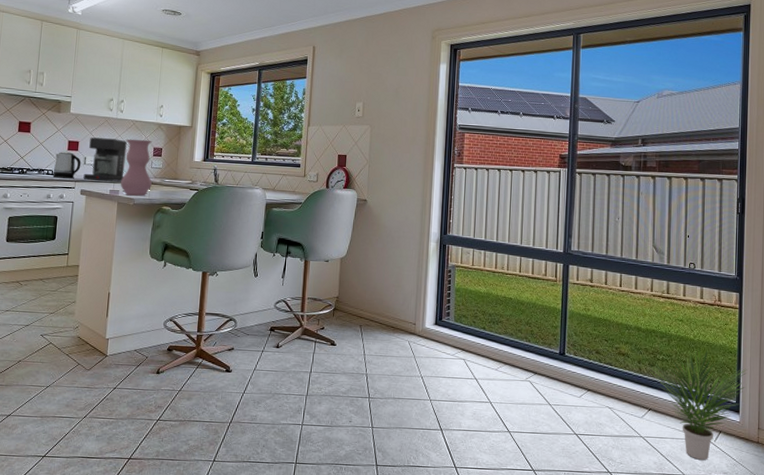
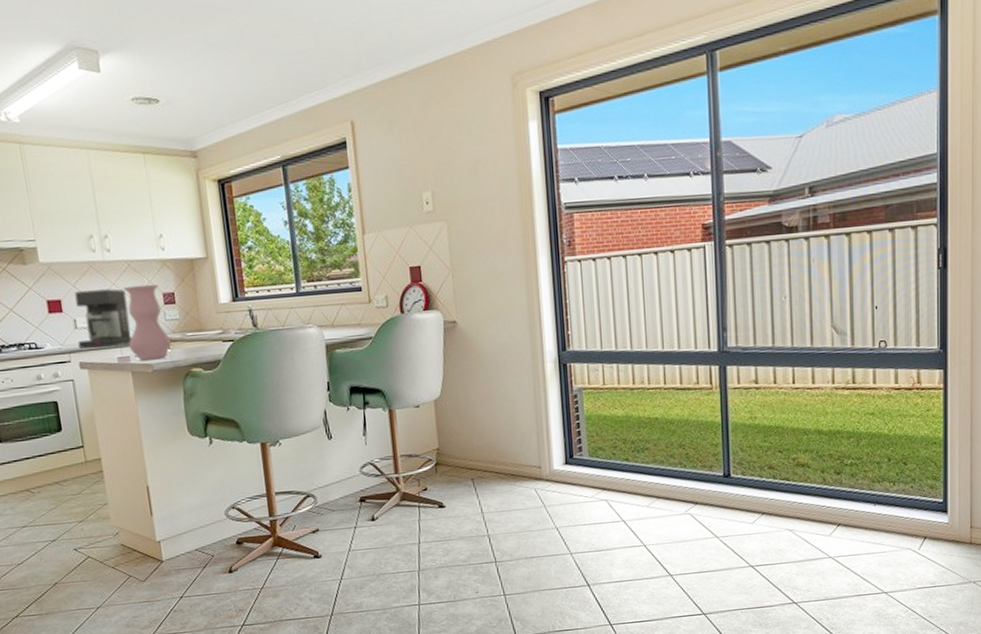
kettle: present [52,152,81,179] -> none [34,315,72,352]
potted plant: present [649,348,747,460] -> none [835,444,955,573]

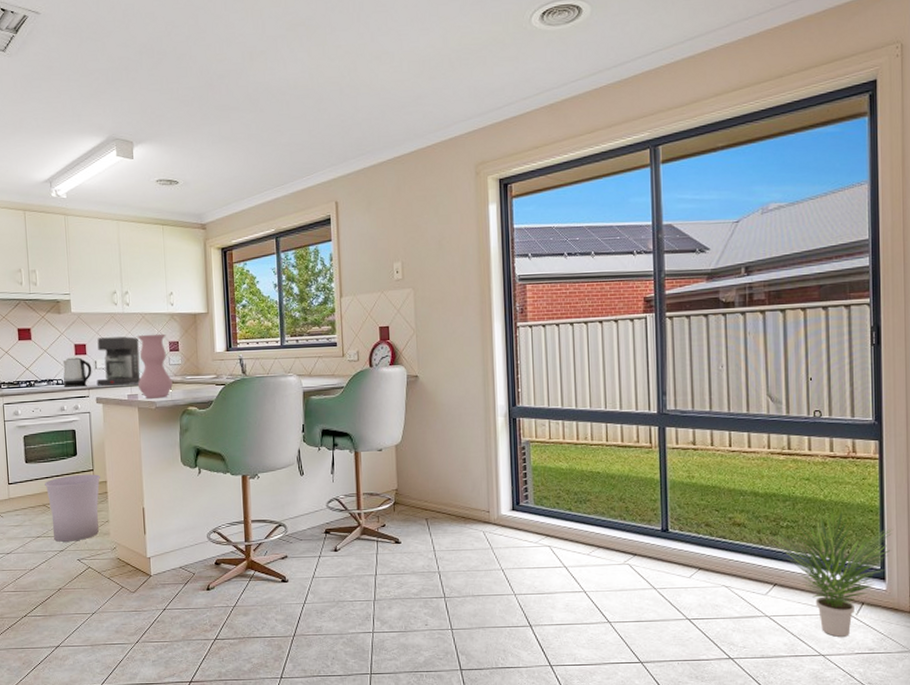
waste bin: none [25,451,97,531] -> present [44,474,101,542]
kettle: none [34,315,72,352] -> present [63,357,92,387]
potted plant: none [835,444,955,573] -> present [771,509,892,637]

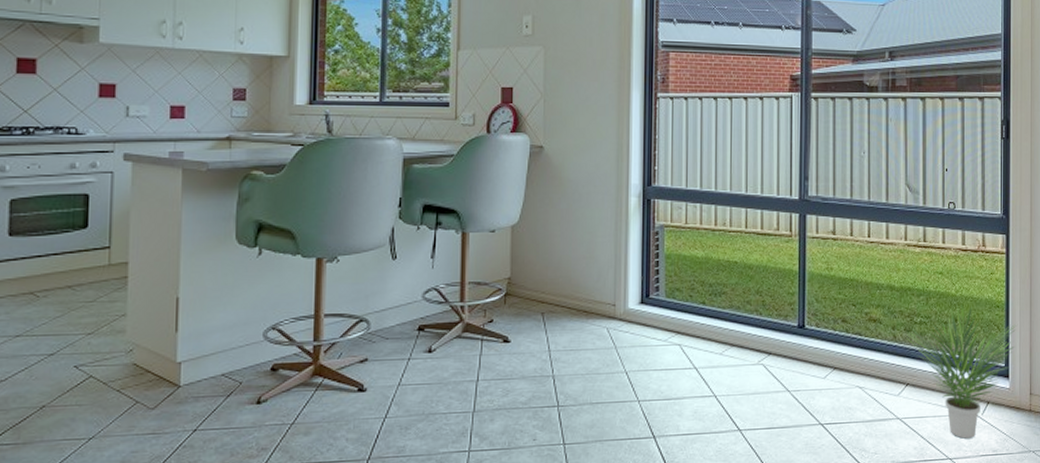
waste bin: present [44,474,101,542] -> none [35,253,121,343]
kettle: present [63,357,92,387] -> none [77,100,122,138]
coffee maker: present [96,336,141,386] -> none [126,77,191,140]
vase: present [137,333,173,400] -> none [184,77,233,159]

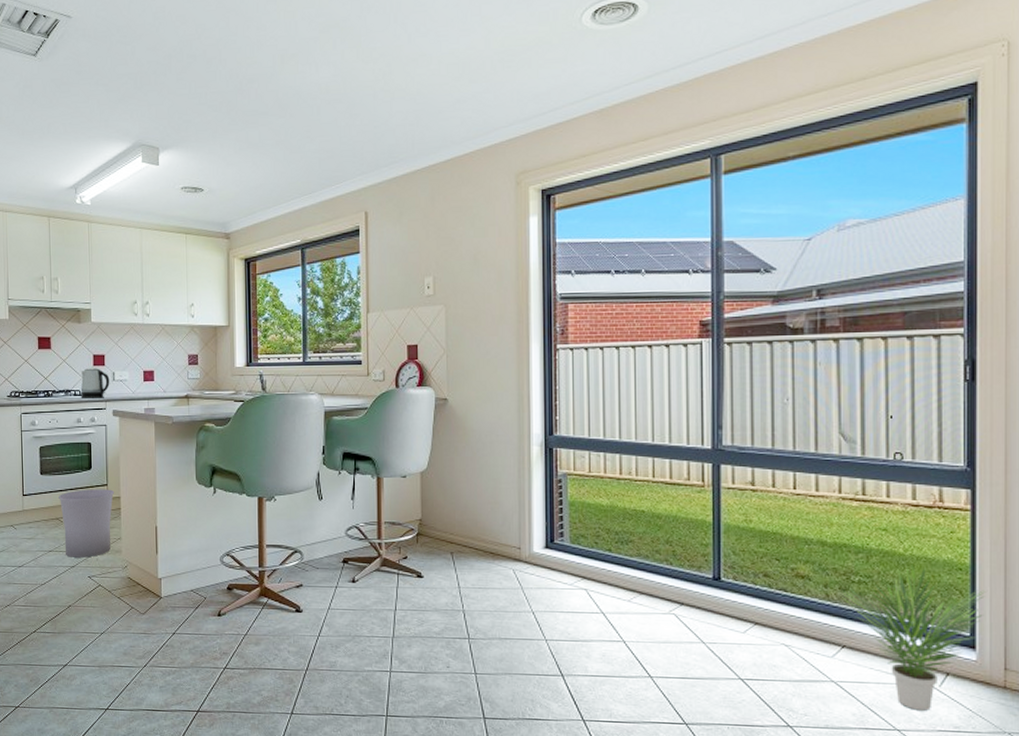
waste bin: none [35,253,121,343] -> present [58,489,115,558]
kettle: none [77,100,122,138] -> present [80,368,110,399]

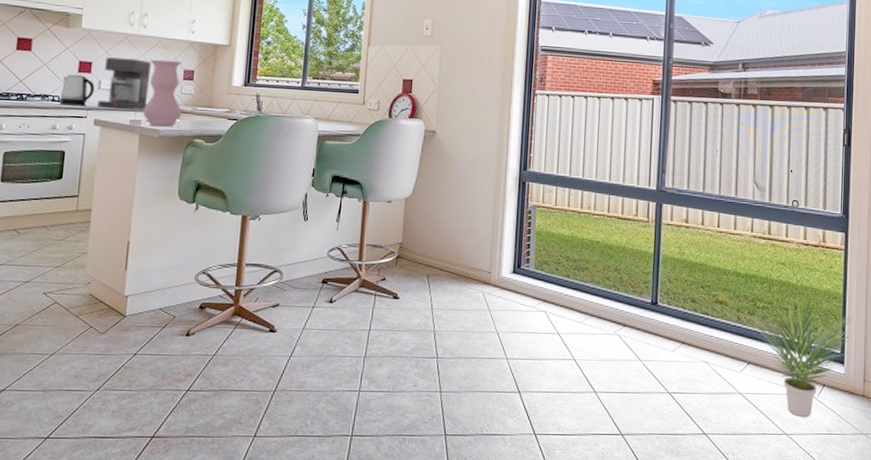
waste bin: present [58,489,115,558] -> none [19,199,86,273]
coffee maker: none [114,348,158,399] -> present [97,57,151,110]
vase: none [155,346,190,414] -> present [142,59,183,128]

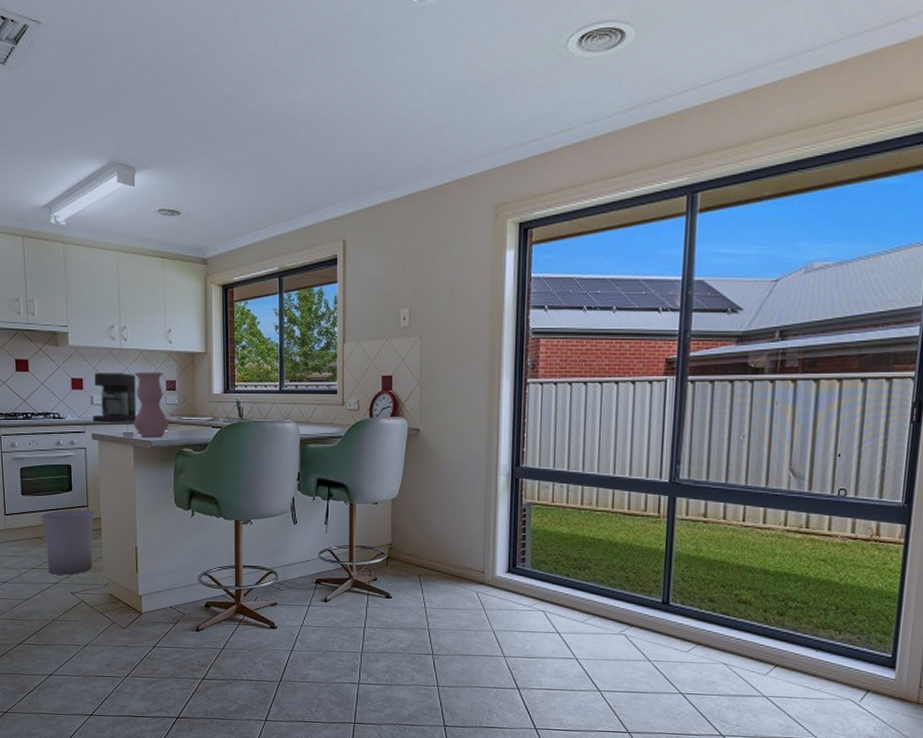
waste bin: none [19,199,86,273] -> present [40,510,95,575]
kettle: present [59,74,95,106] -> none [59,392,89,422]
potted plant: present [748,294,852,417] -> none [777,593,909,723]

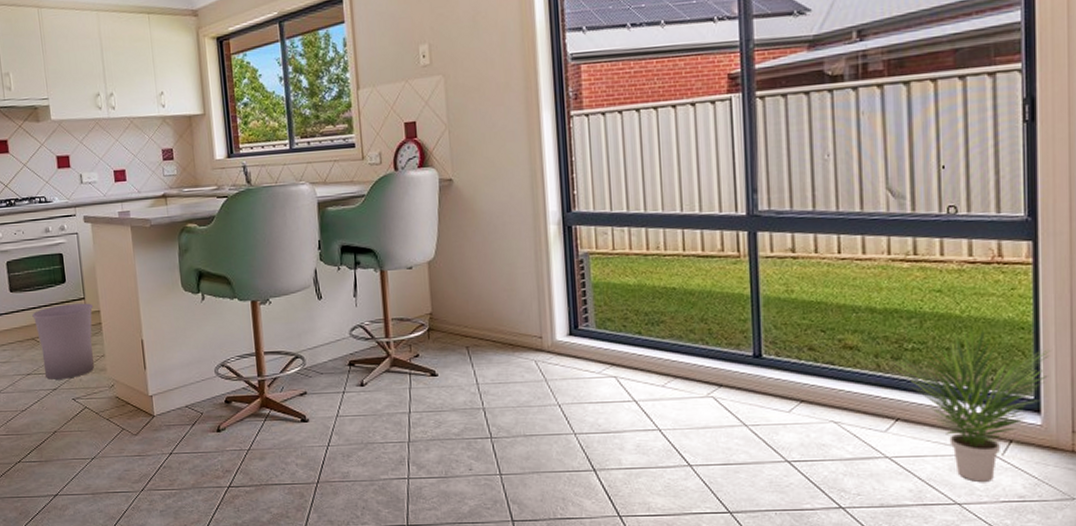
coffee maker: present [92,373,137,423] -> none [81,145,132,203]
vase: present [133,372,169,439] -> none [125,140,169,217]
potted plant: none [777,593,909,723] -> present [892,327,1050,482]

